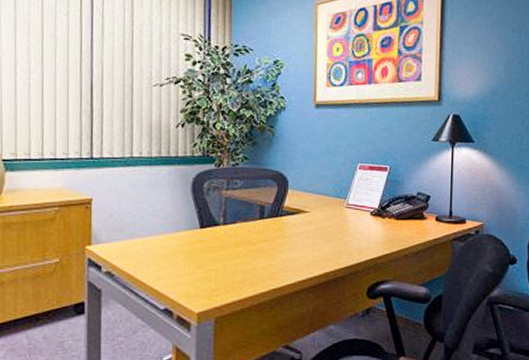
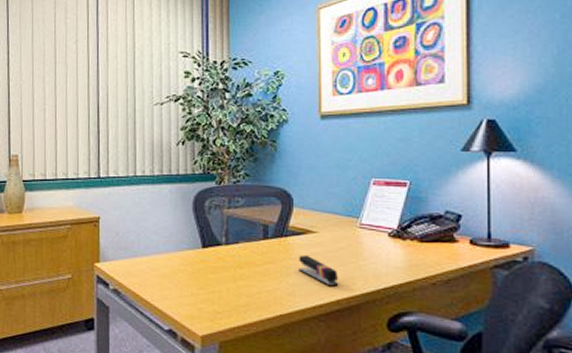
stapler: none [292,233,327,261] -> present [299,254,339,287]

